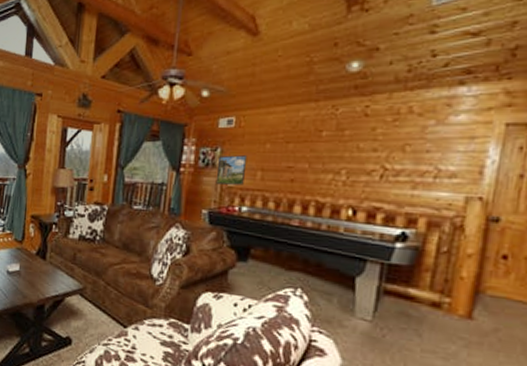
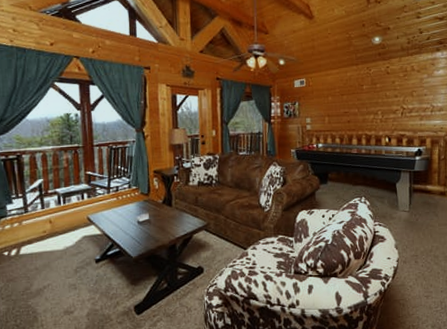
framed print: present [215,155,248,185] -> none [297,106,318,129]

